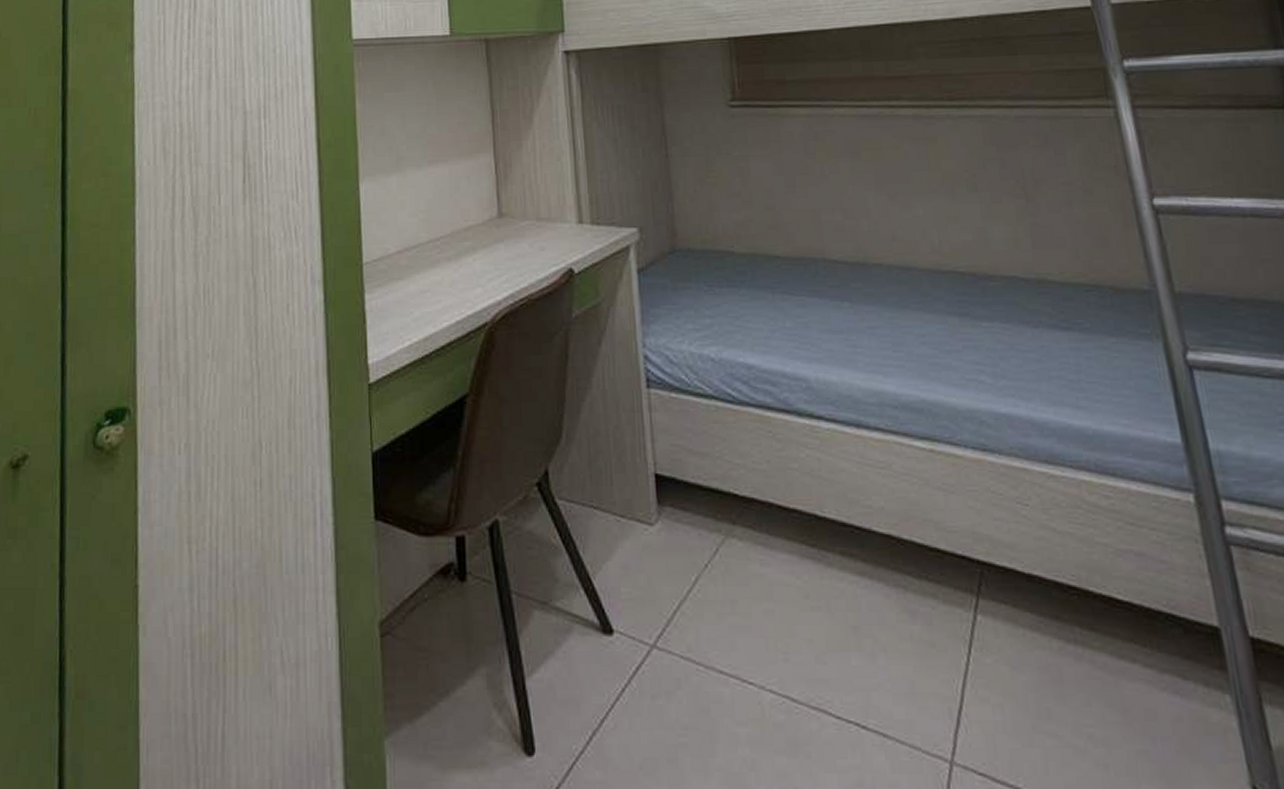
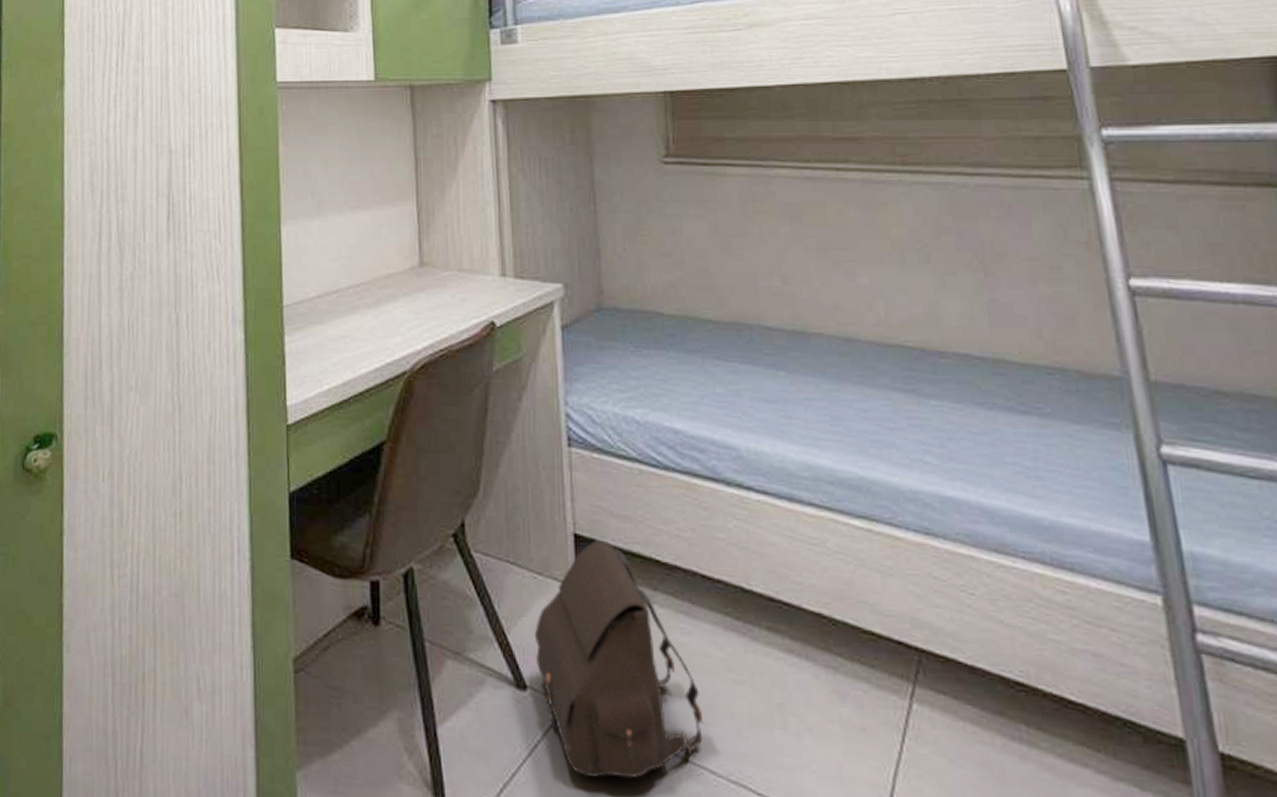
satchel: none [619,478,784,716] -> present [534,539,704,779]

